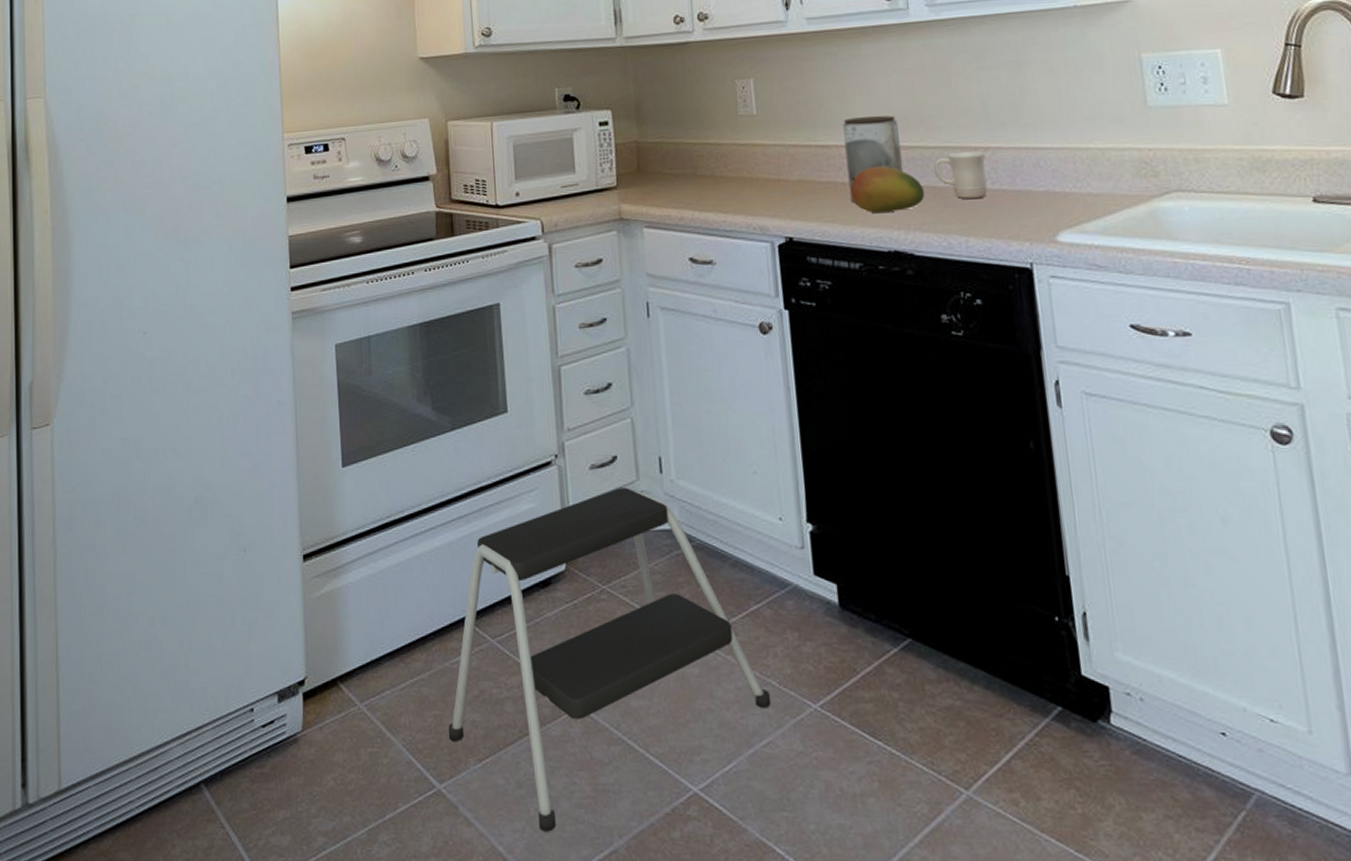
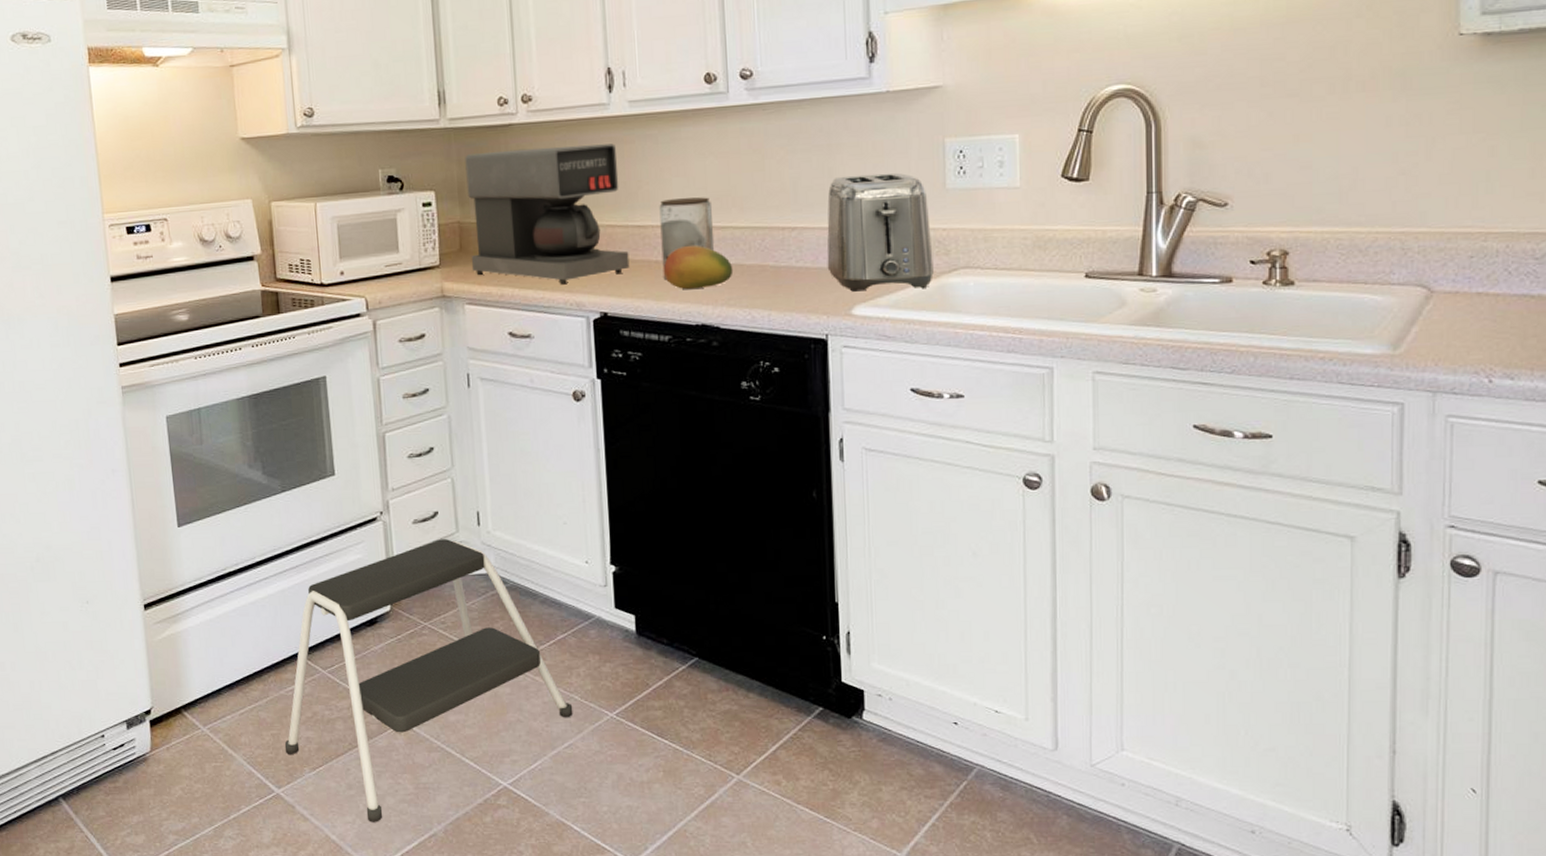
coffee maker: none [641,61,815,208] -> present [465,143,630,285]
mug: present [934,151,988,200] -> none [744,231,793,277]
toaster: none [1020,90,1143,217] -> present [827,173,934,292]

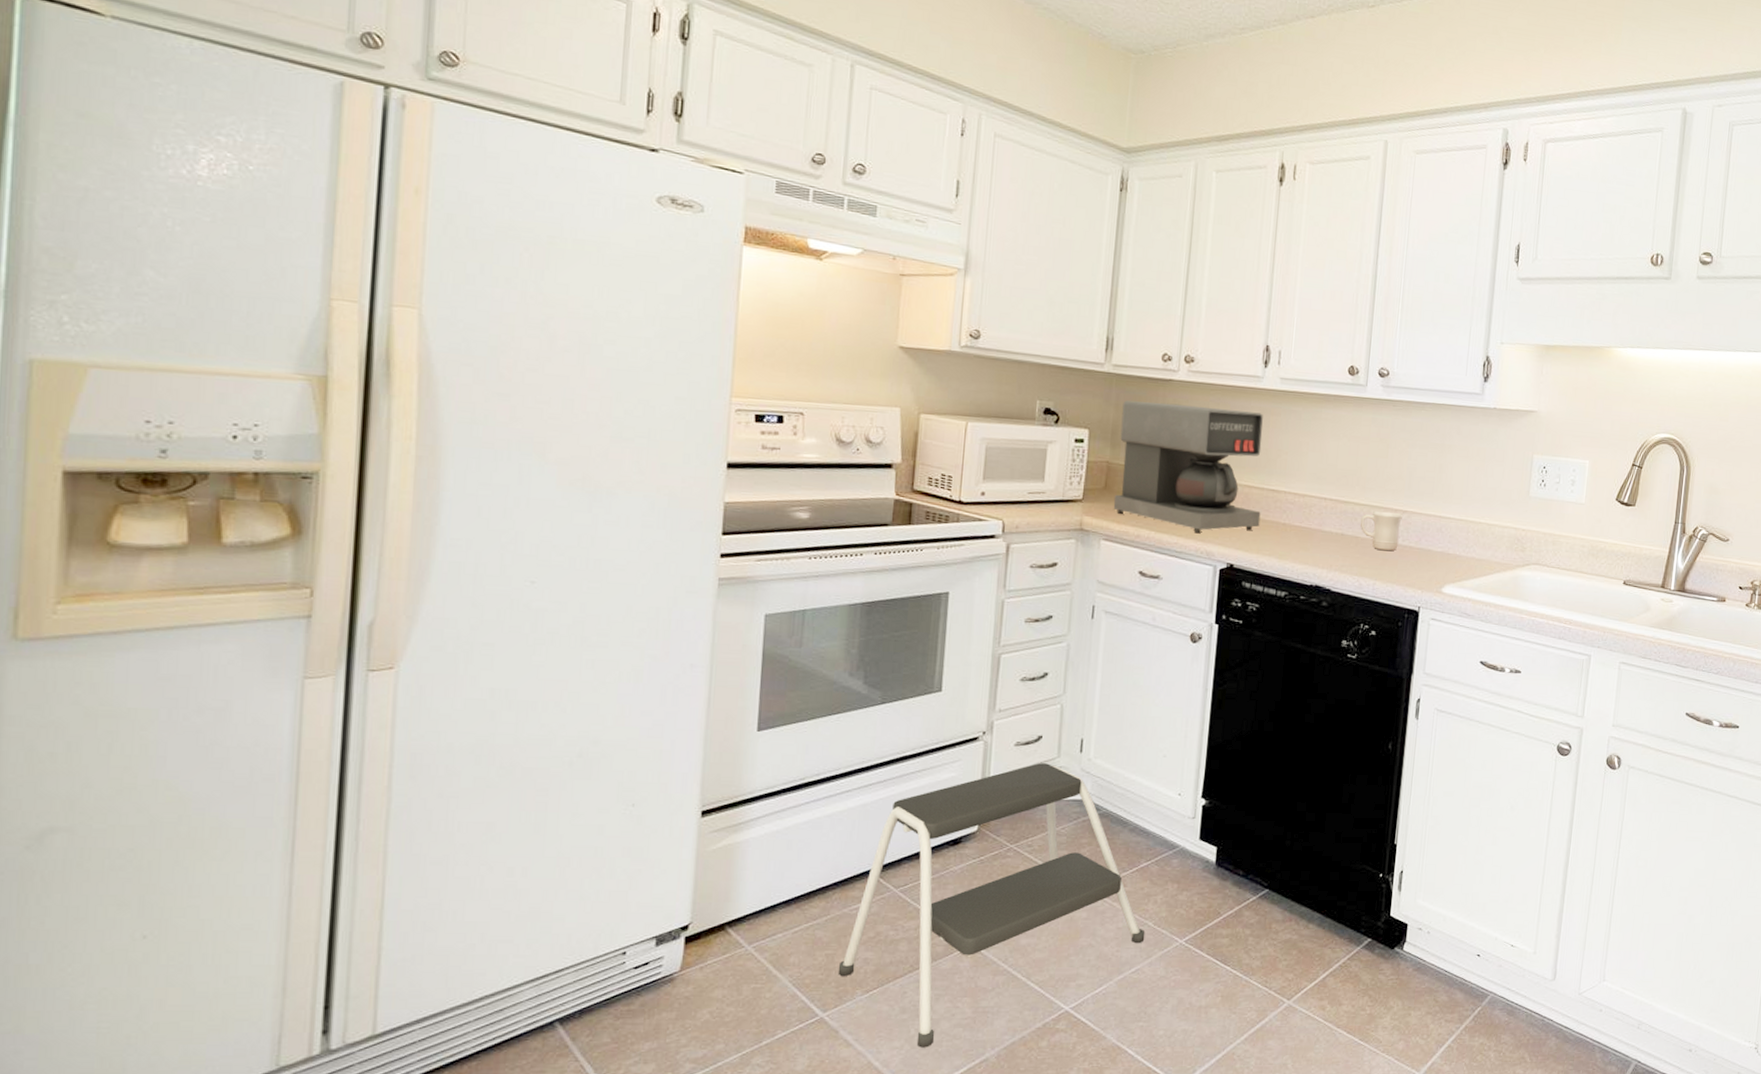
jar: present [659,197,715,280] -> none [1288,470,1339,542]
fruit: present [663,245,734,290] -> none [1288,513,1350,553]
mug: none [744,231,793,277] -> present [1360,511,1404,552]
toaster: present [827,173,934,292] -> none [1427,473,1514,577]

